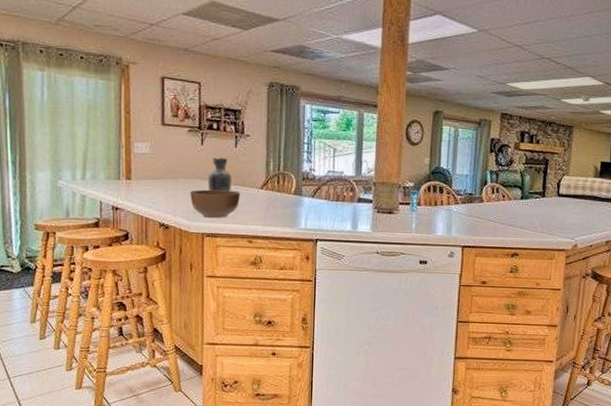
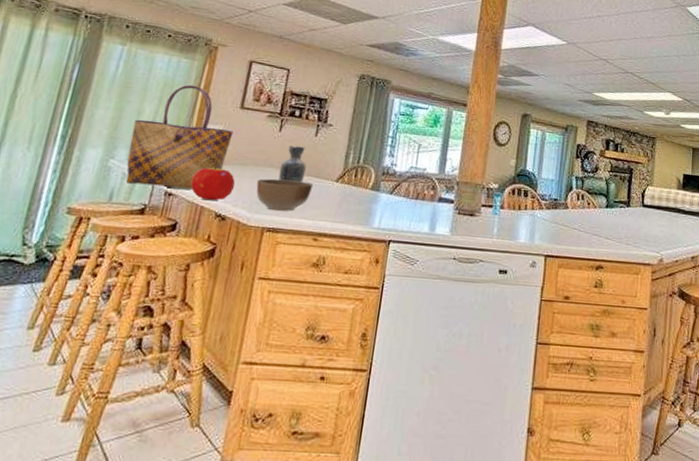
tote bag: none [71,105,160,203] -> present [125,84,234,189]
fruit: none [133,179,171,212] -> present [191,164,235,201]

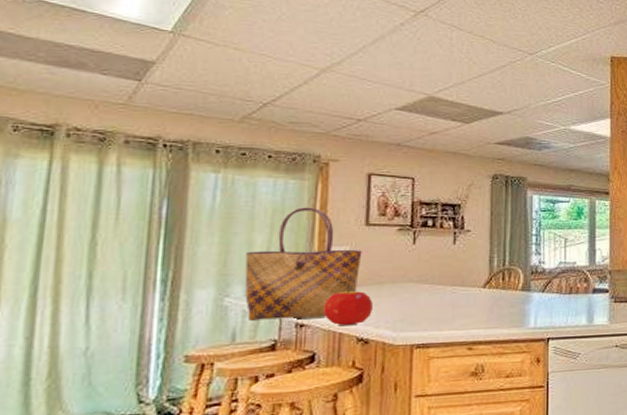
bowl: present [256,178,314,212] -> none [397,292,460,327]
ceramic jug: present [278,145,307,183] -> none [419,257,450,295]

